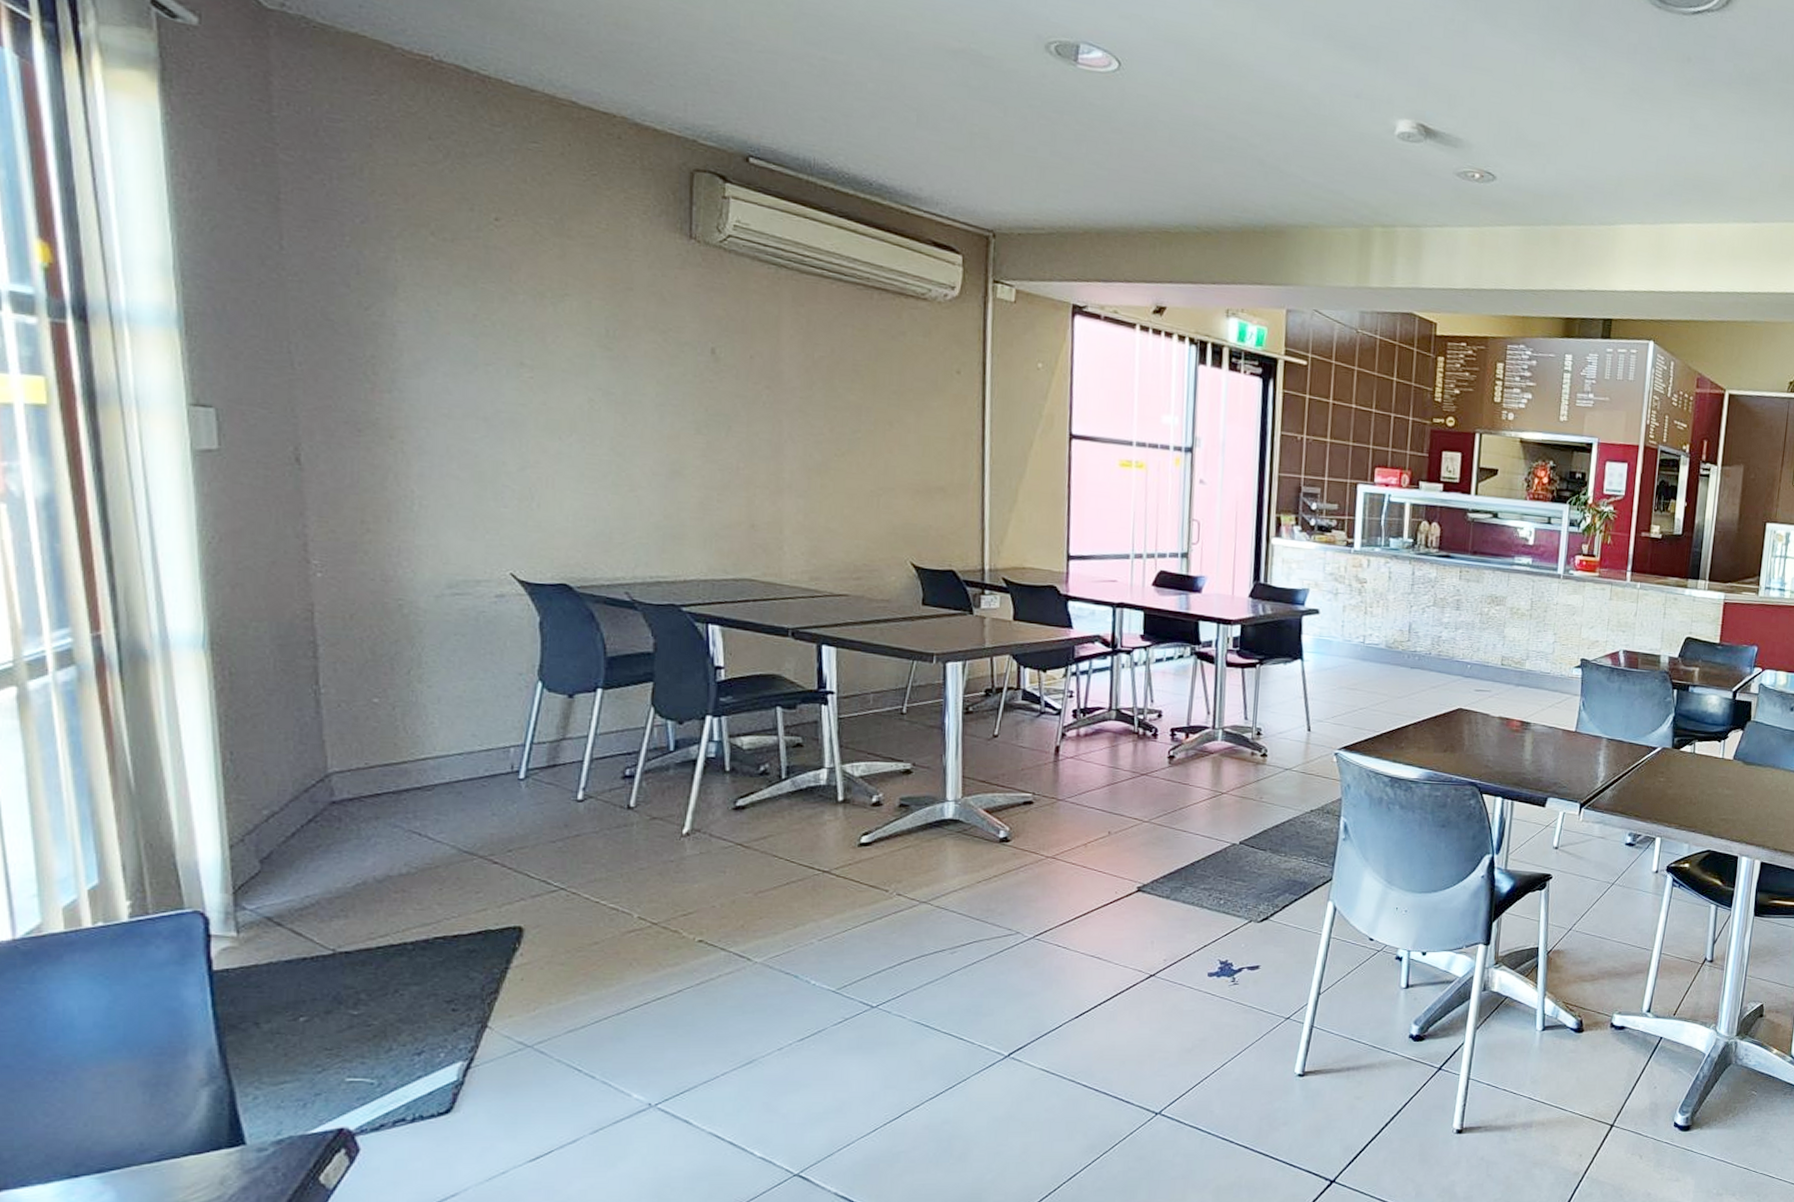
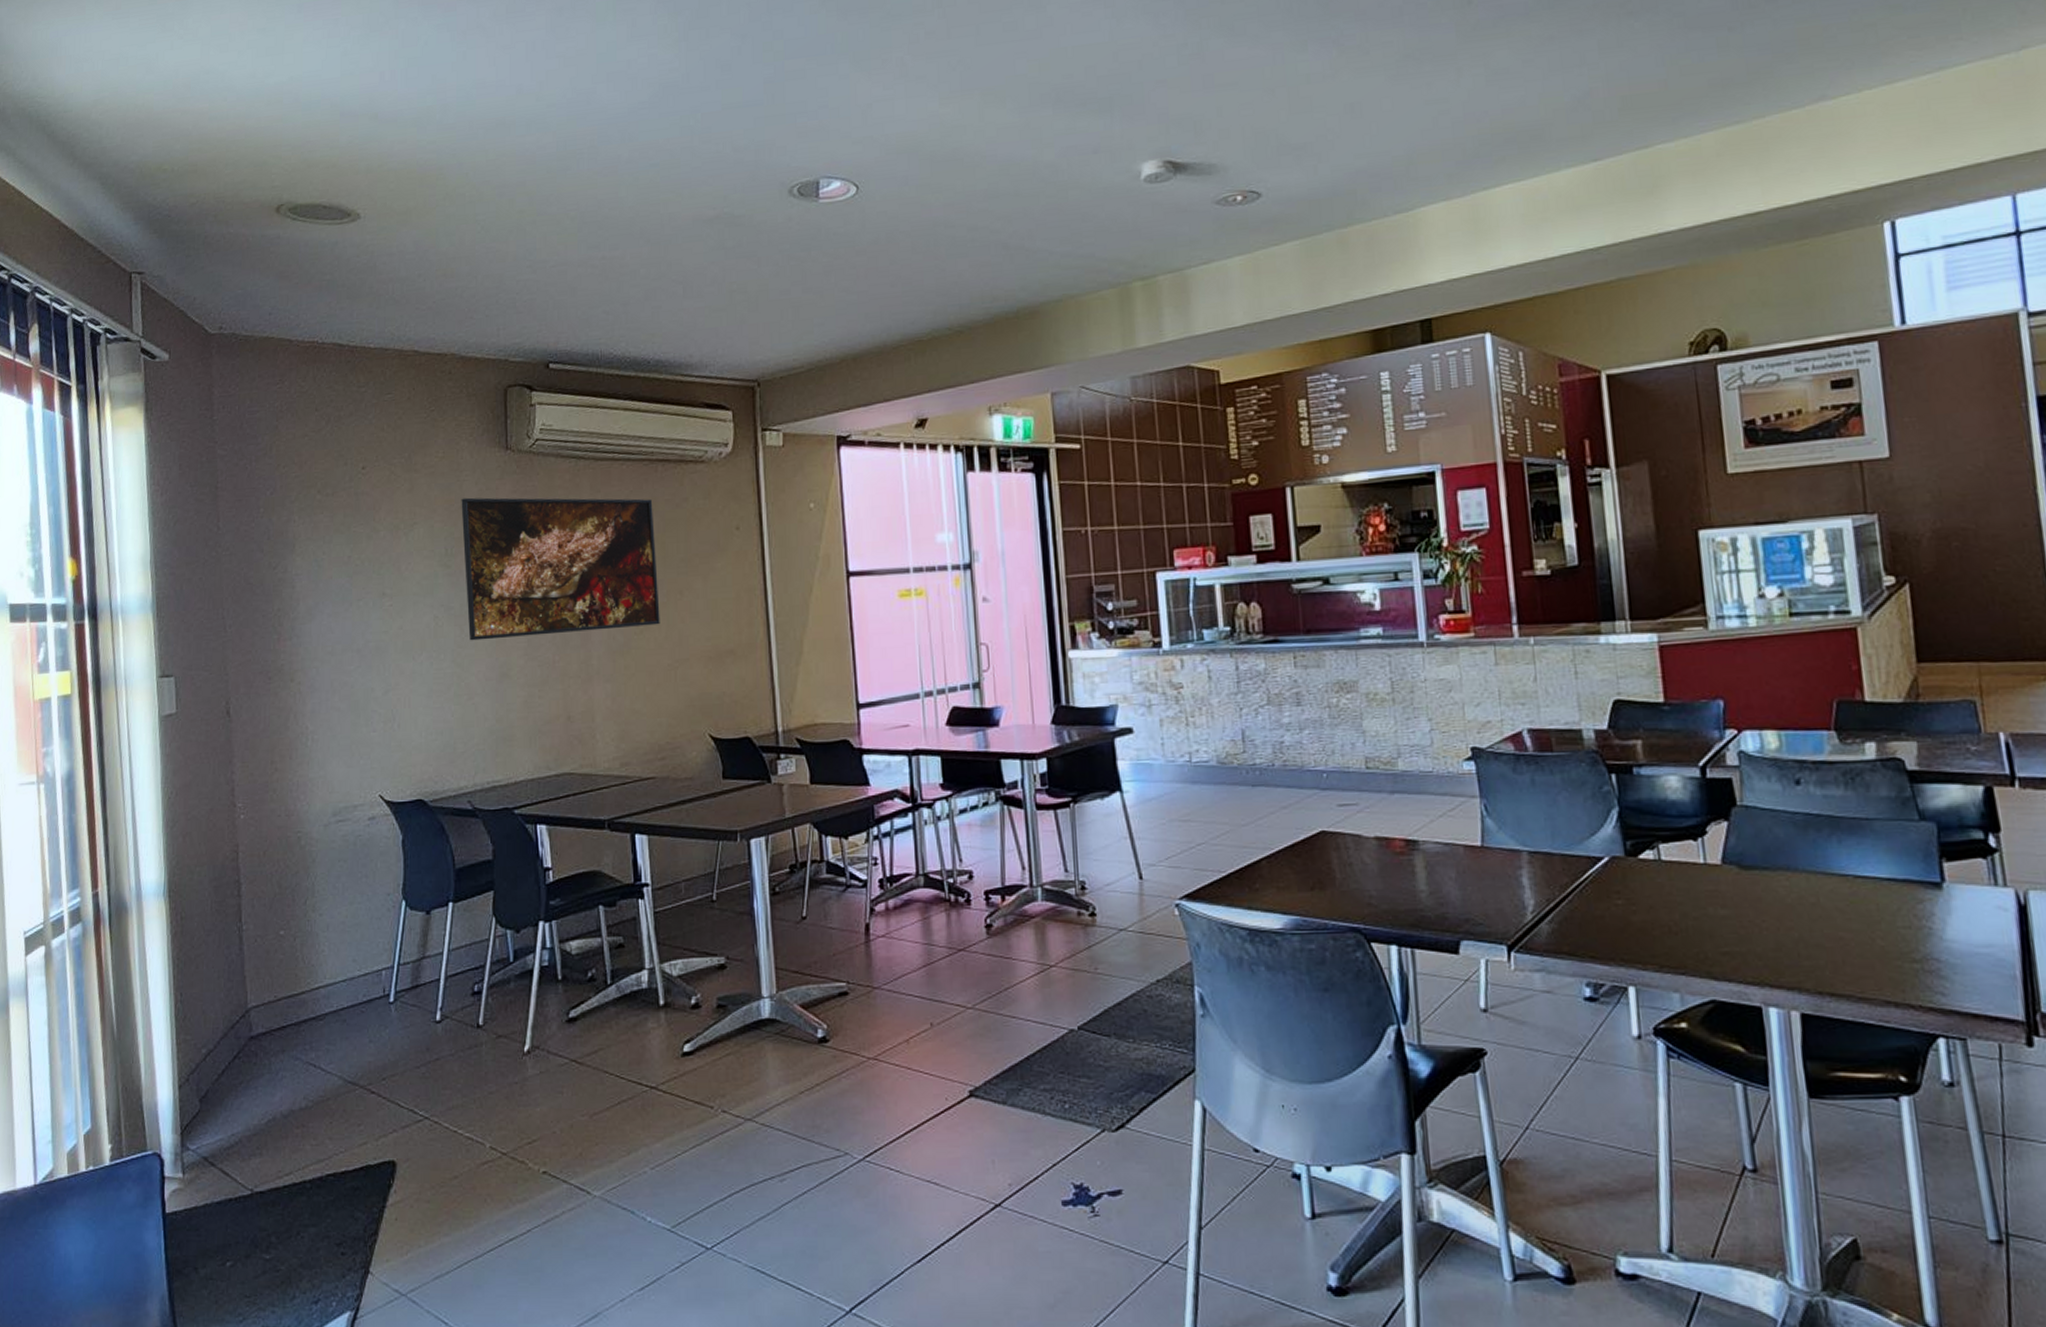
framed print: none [628,279,866,451] -> present [461,497,660,641]

